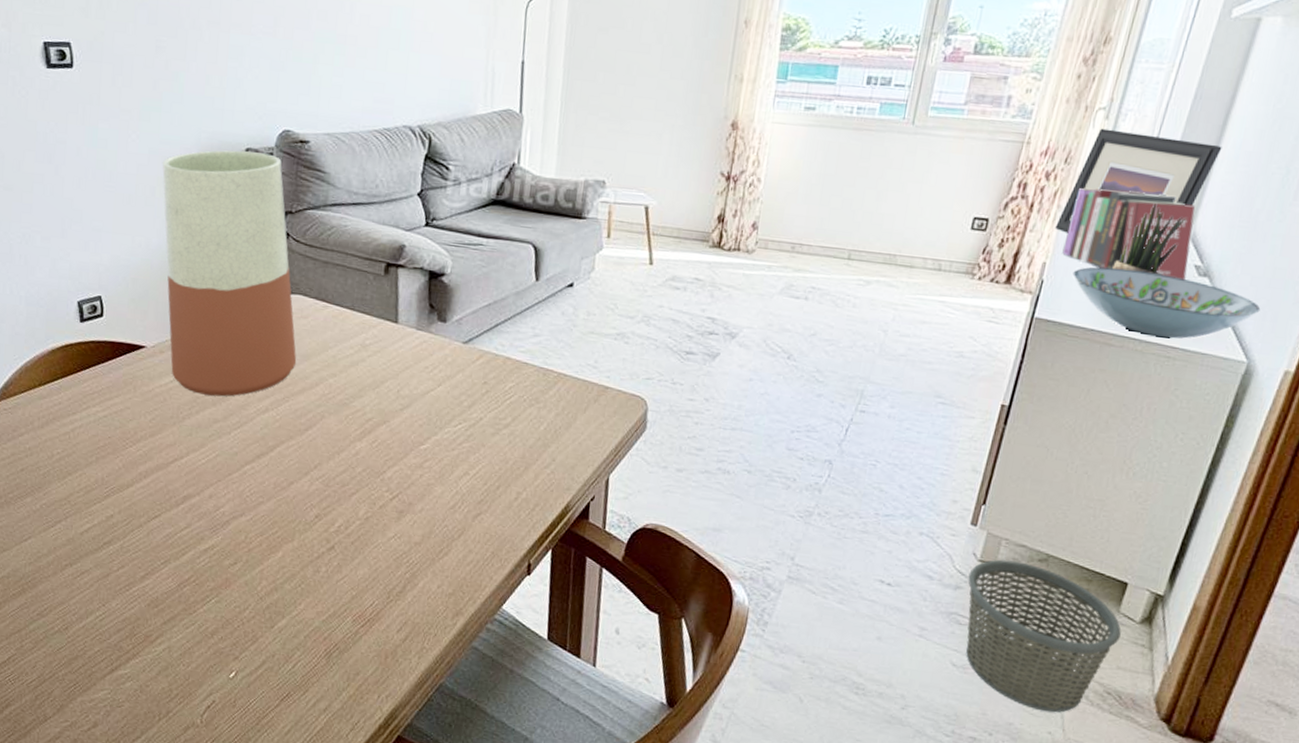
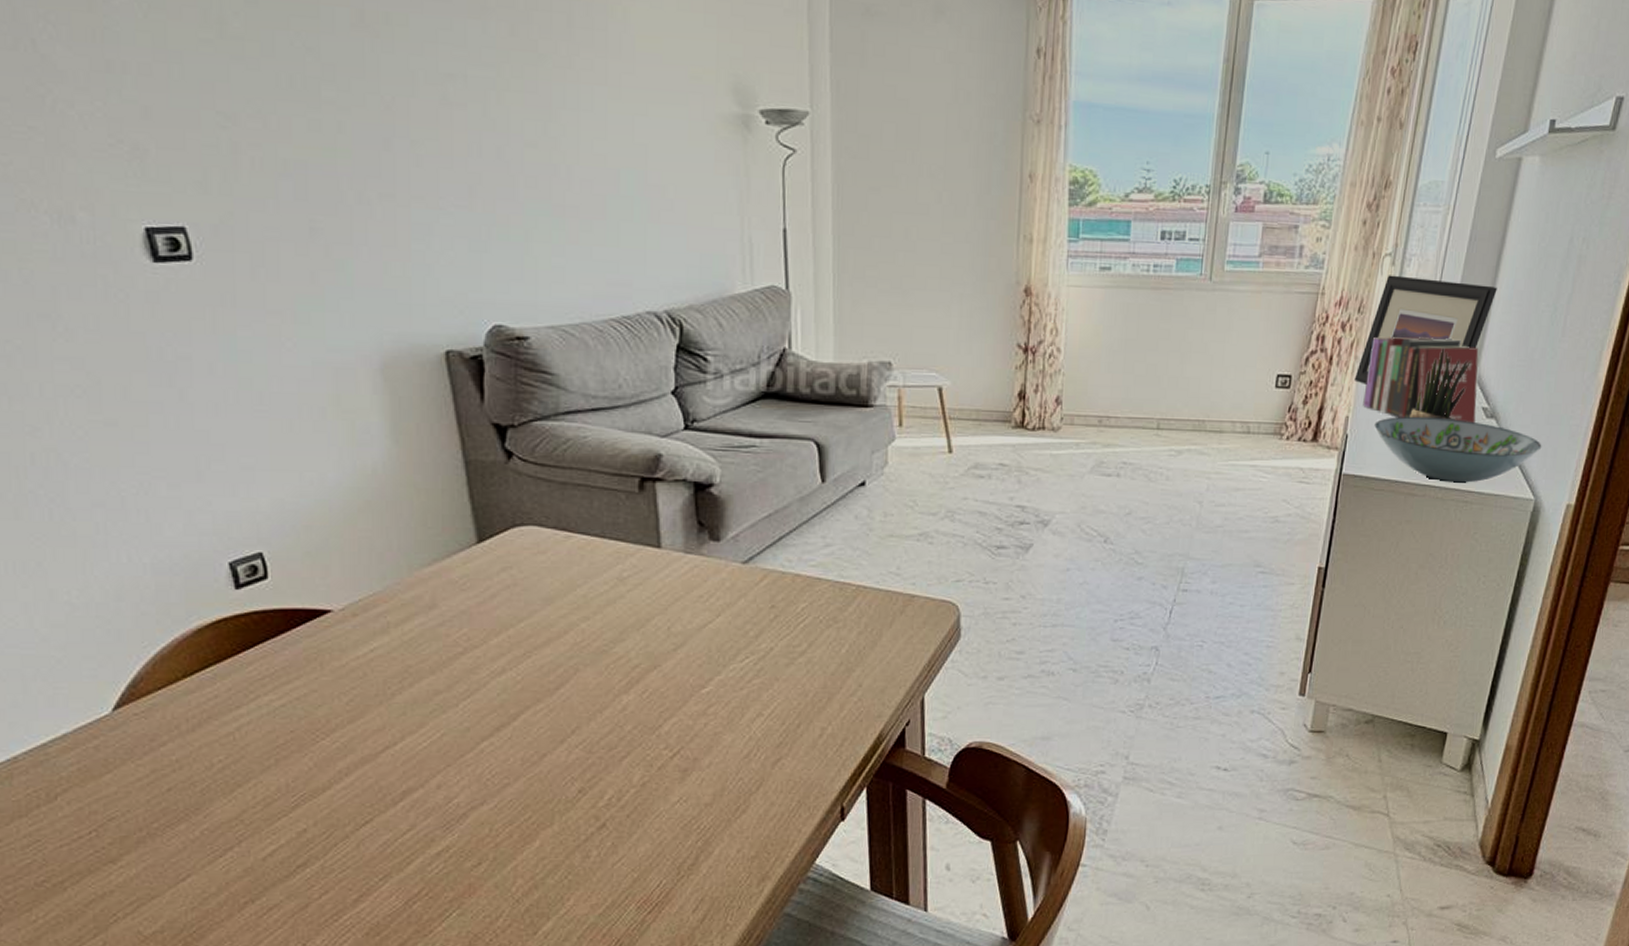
vase: present [162,150,297,397] -> none [333,354,537,662]
basket: present [966,559,1122,713] -> none [1301,726,1445,875]

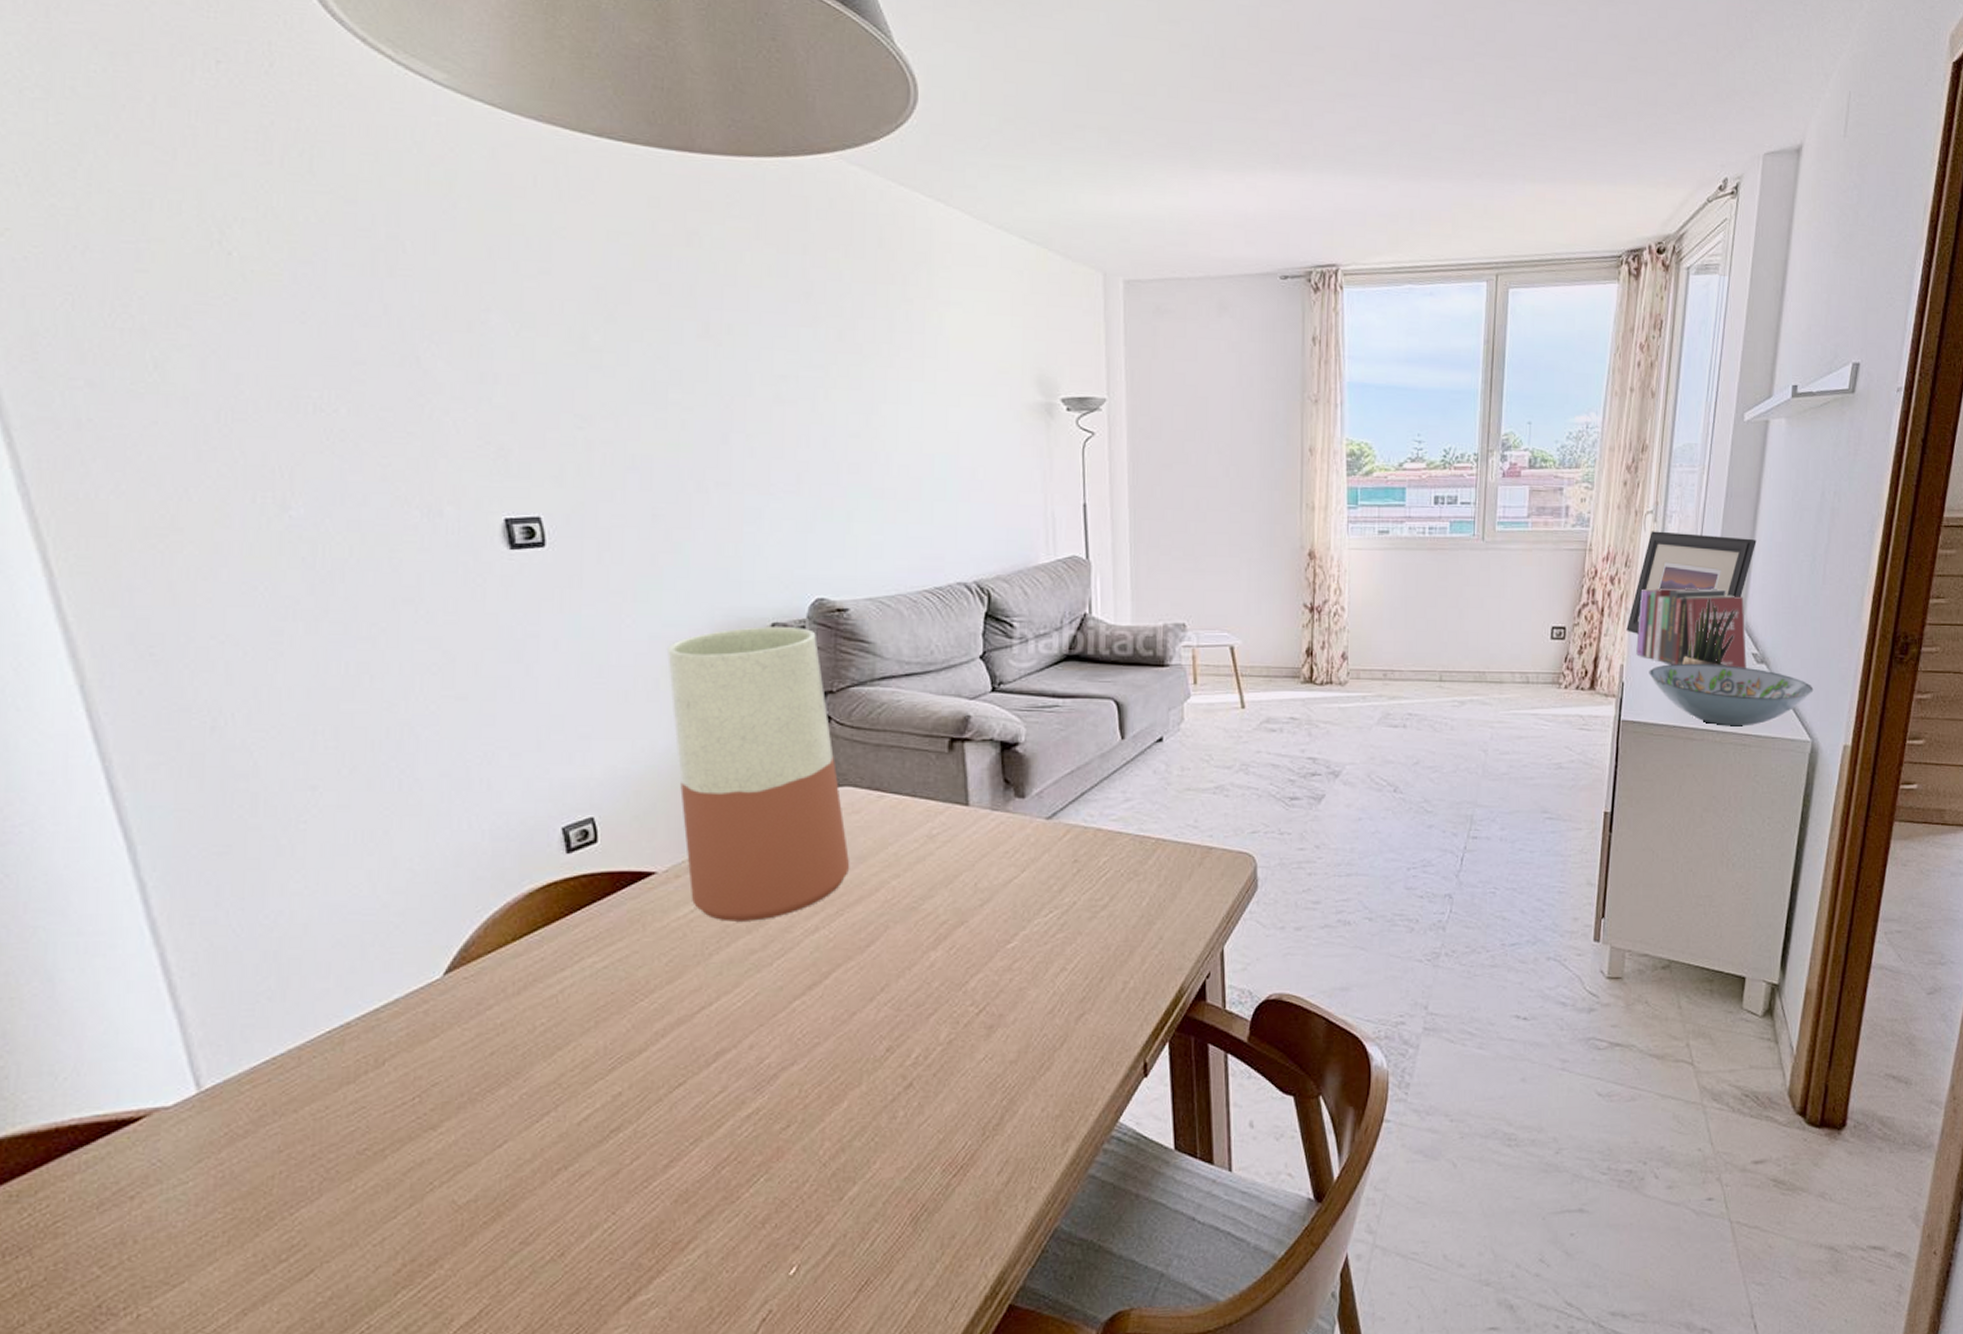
vase: none [333,354,537,662] -> present [667,627,850,922]

